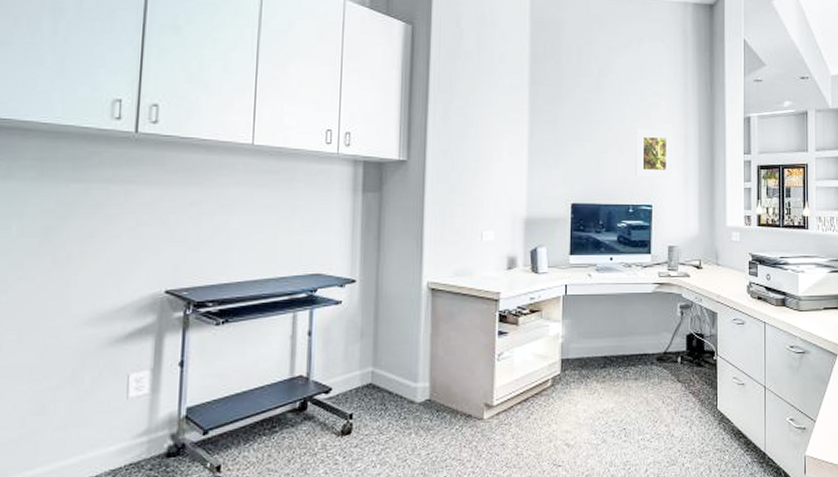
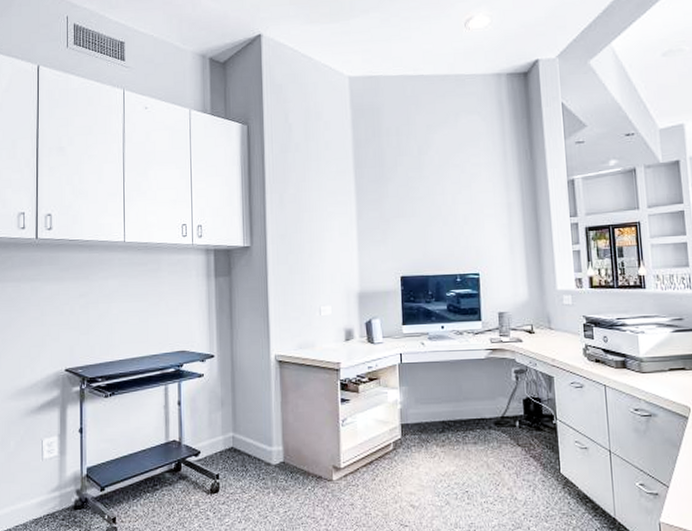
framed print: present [635,129,674,178] -> none [458,200,499,248]

